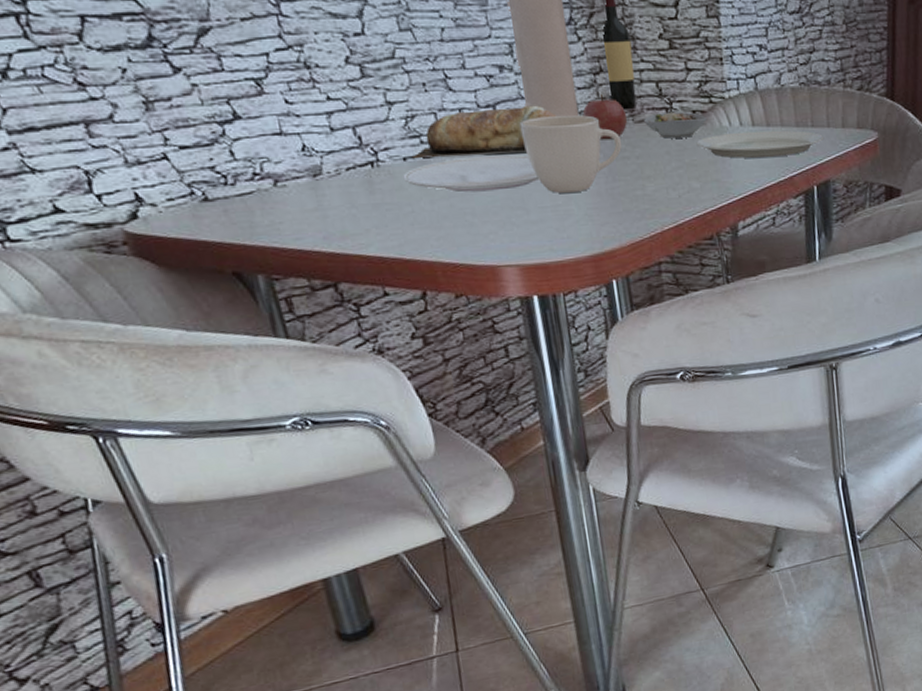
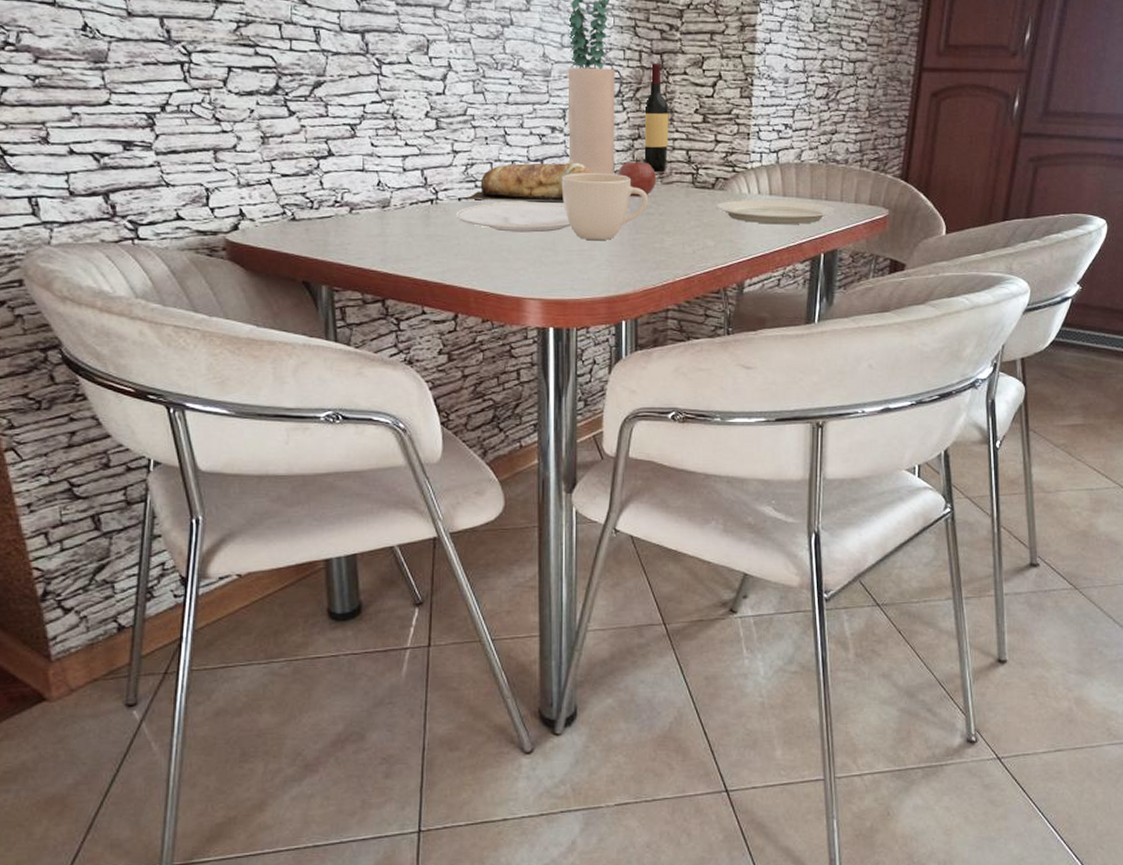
salad: present [644,111,707,139] -> none [671,177,729,201]

